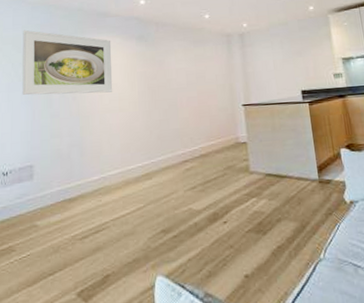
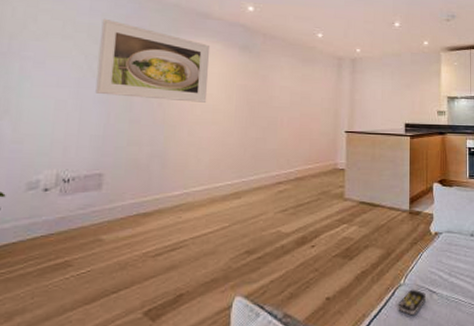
remote control: none [321,263,352,292] -> present [398,289,427,315]

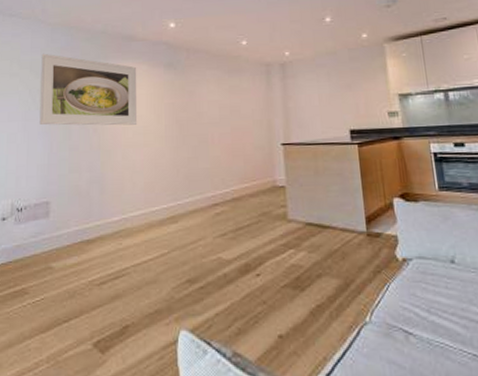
remote control: present [398,289,427,315] -> none [366,328,402,361]

